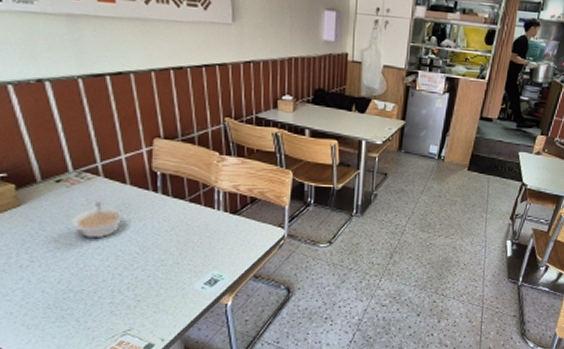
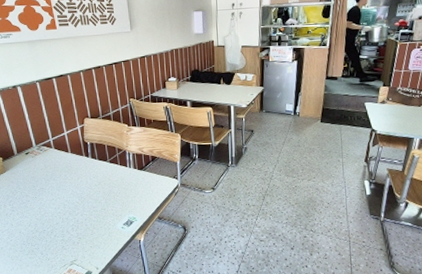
legume: present [71,202,124,239] -> none [35,166,68,193]

